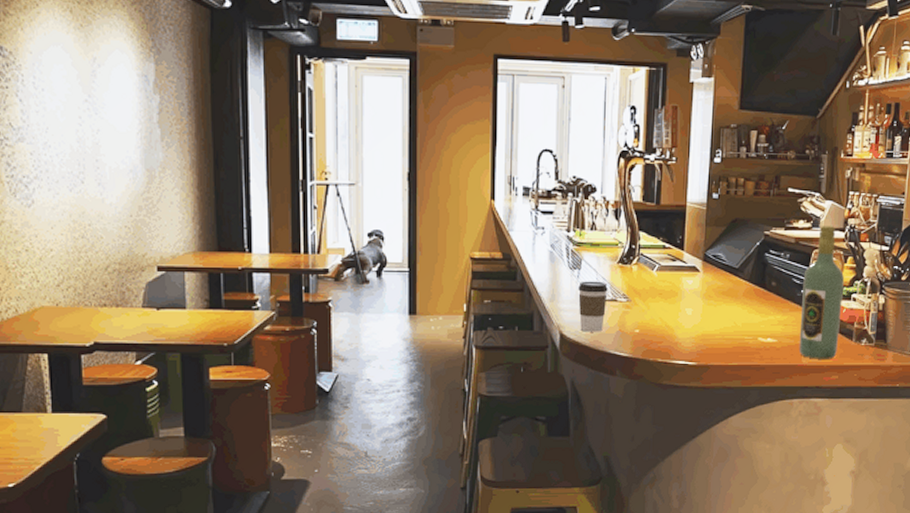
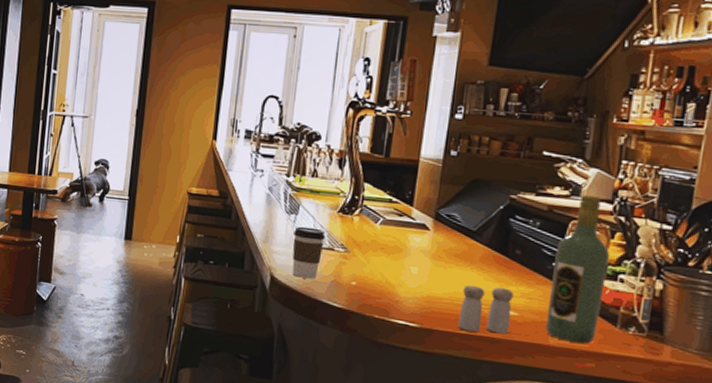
salt and pepper shaker: none [729,318,772,362] -> present [457,285,514,335]

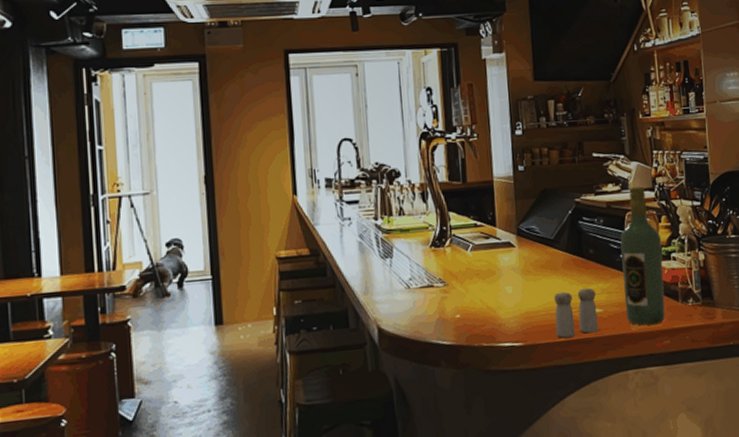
coffee cup: present [292,226,326,279] -> none [392,267,423,323]

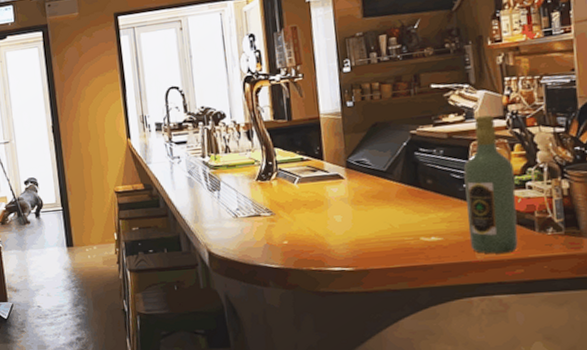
salt and pepper shaker: present [554,287,599,338] -> none [387,217,438,264]

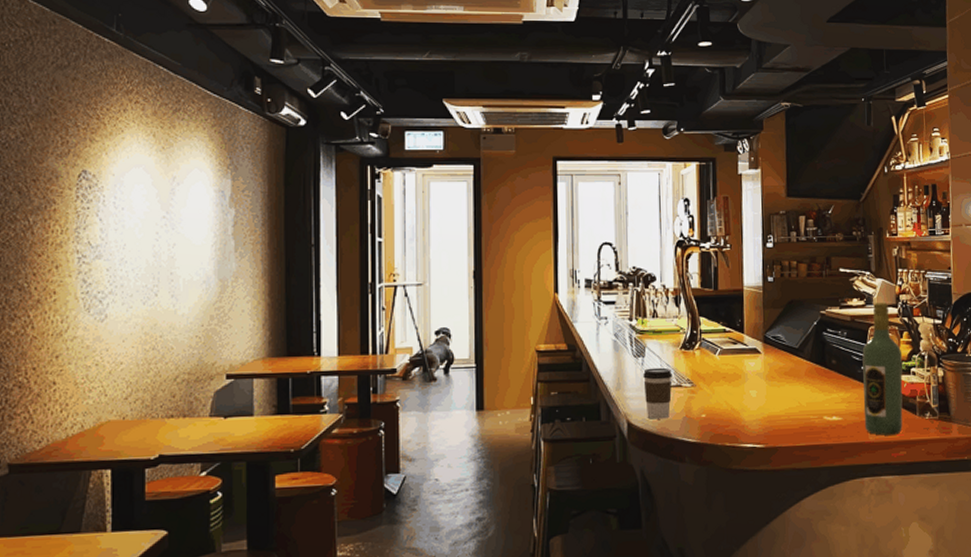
coffee cup: none [220,199,251,248] -> present [643,367,672,419]

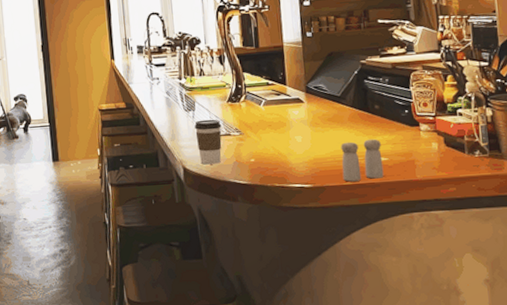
salt and pepper shaker: none [796,396,838,443] -> present [341,139,384,182]
wine bottle: present [862,303,903,436] -> none [405,49,451,174]

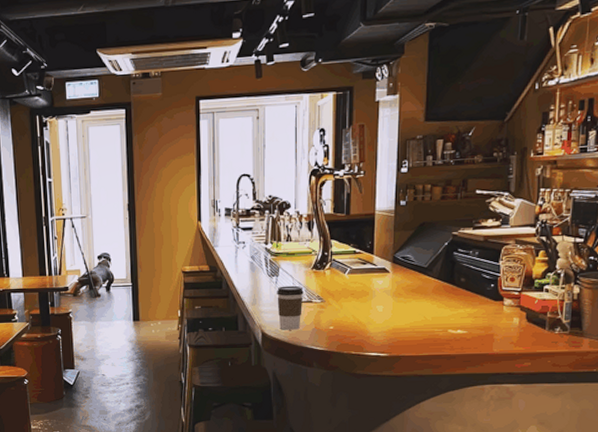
salt and pepper shaker: present [341,139,384,182] -> none [419,311,462,353]

